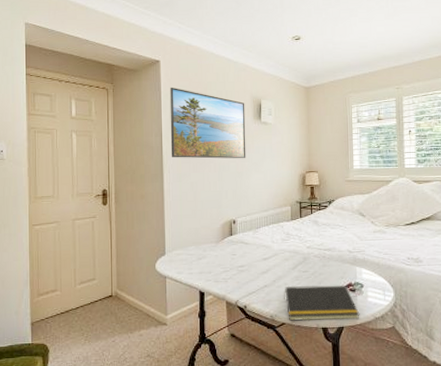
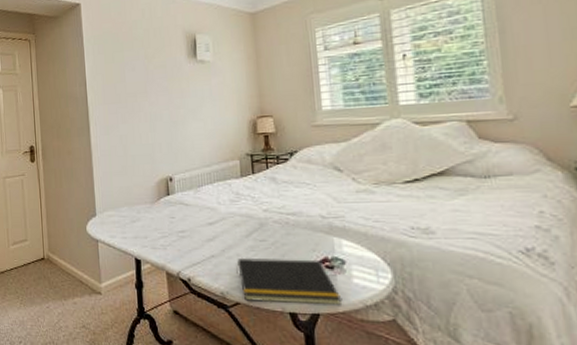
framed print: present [169,87,246,159] -> none [91,30,181,109]

